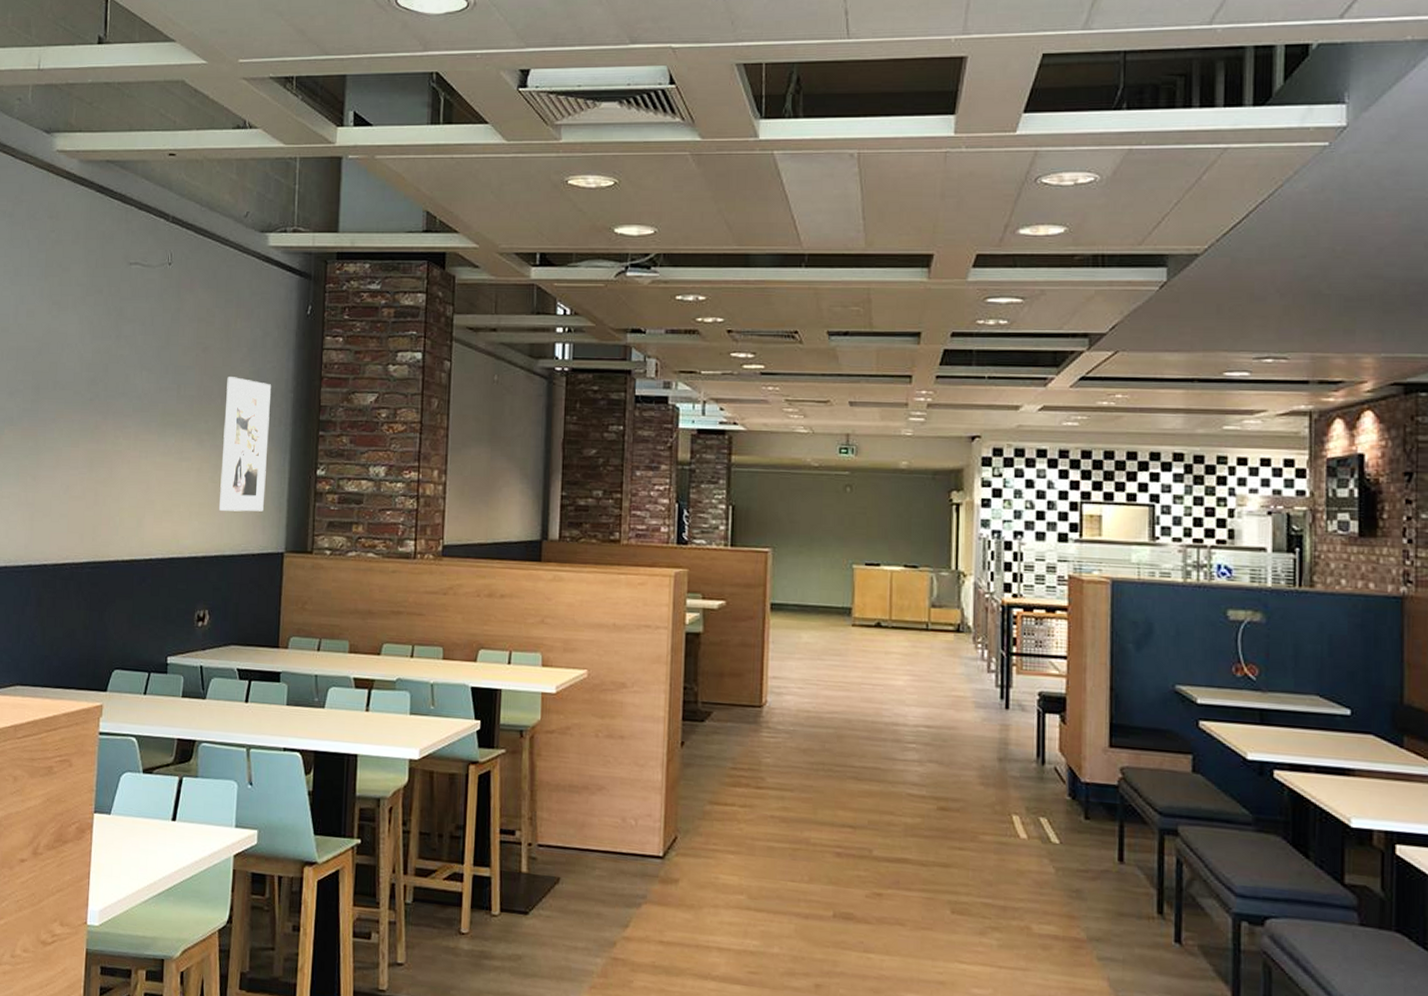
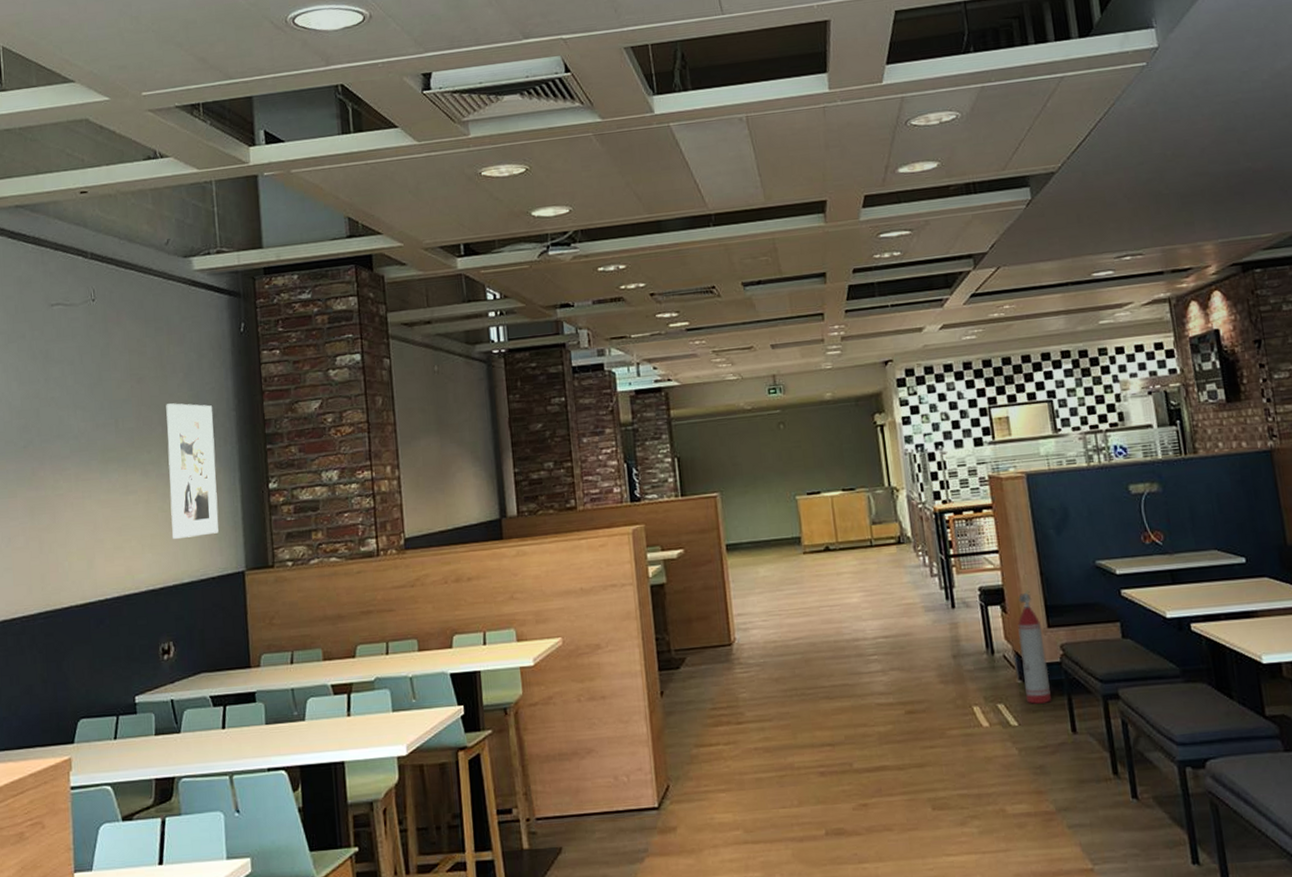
fire extinguisher: none [1073,704,1103,826] -> present [1018,590,1051,704]

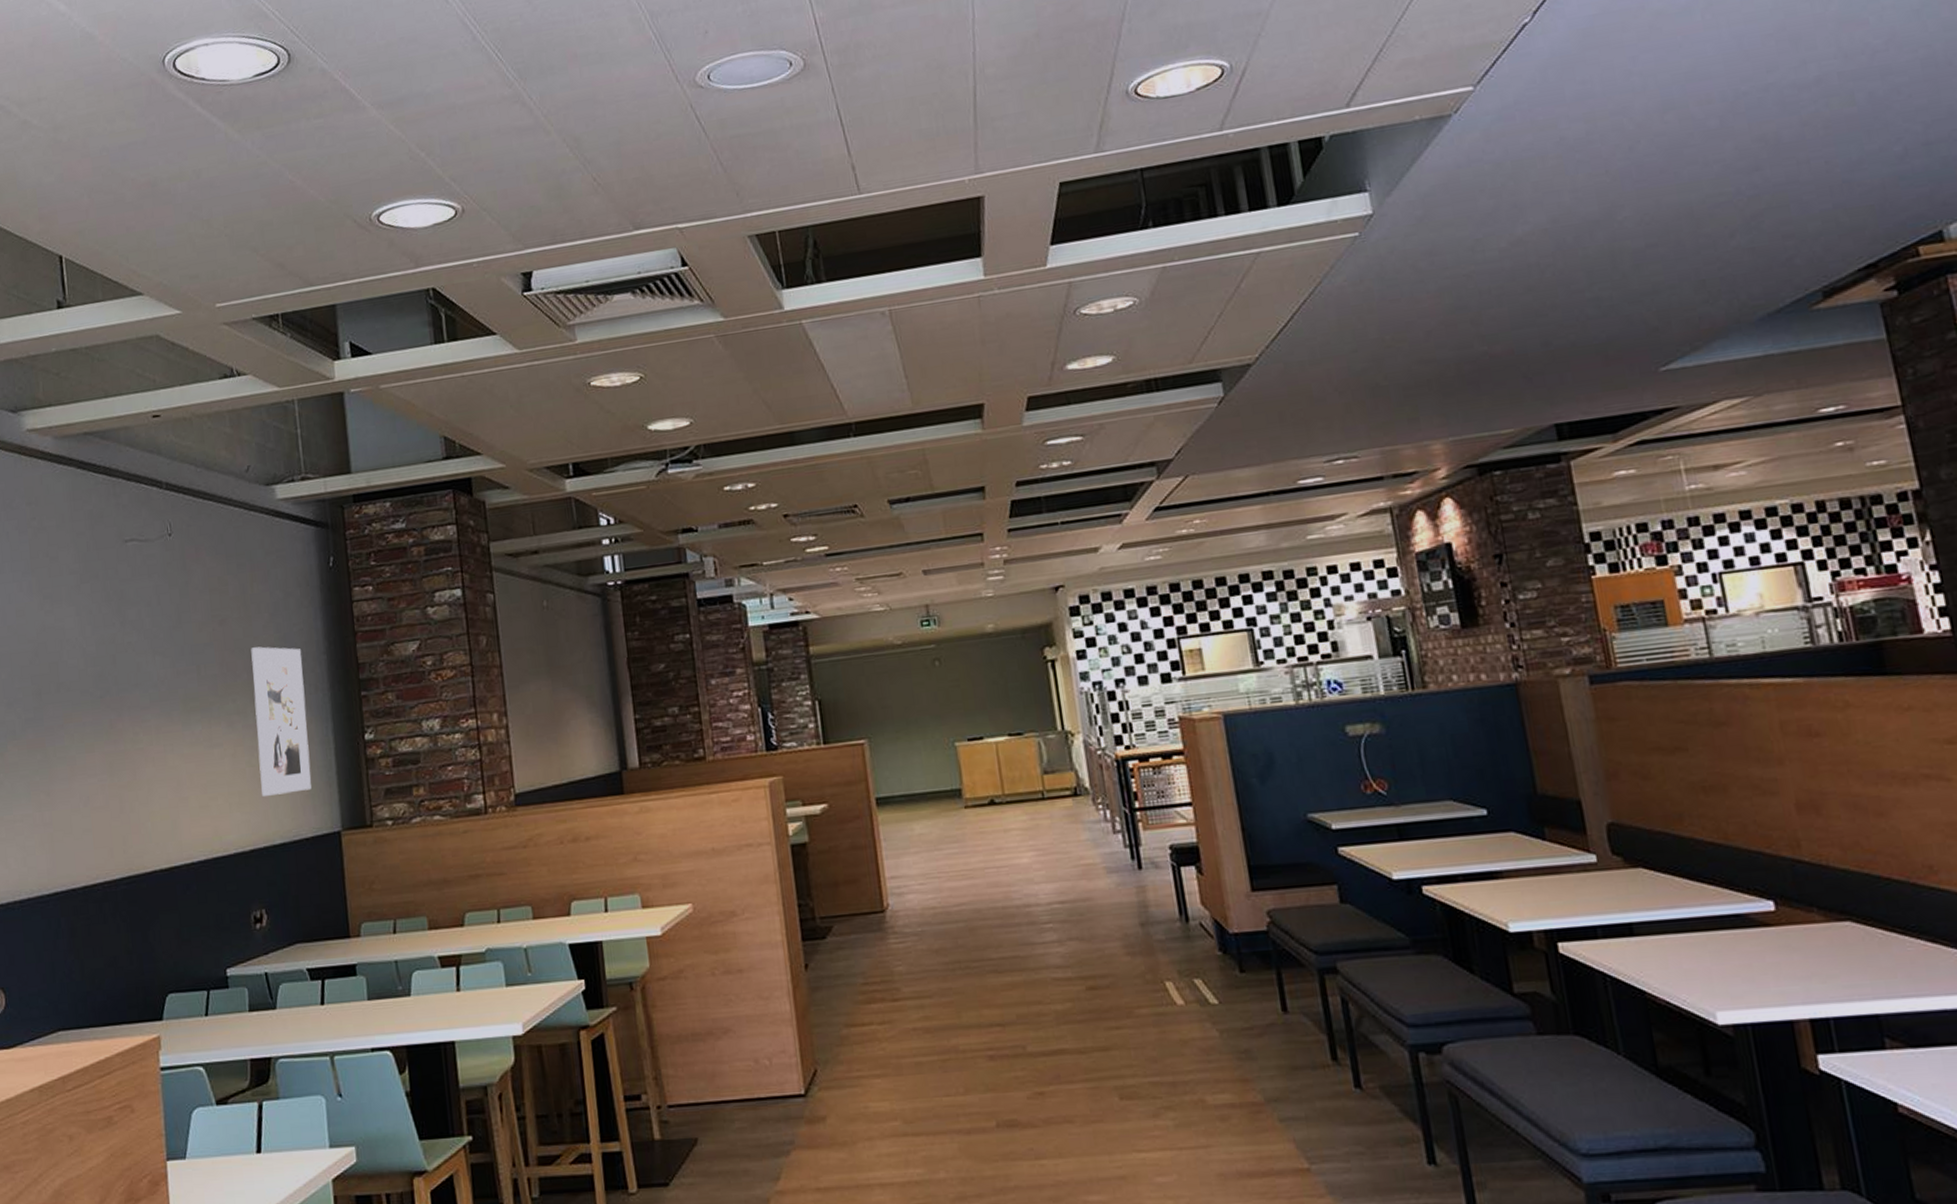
fire extinguisher: present [1018,590,1051,704] -> none [1216,848,1257,979]

